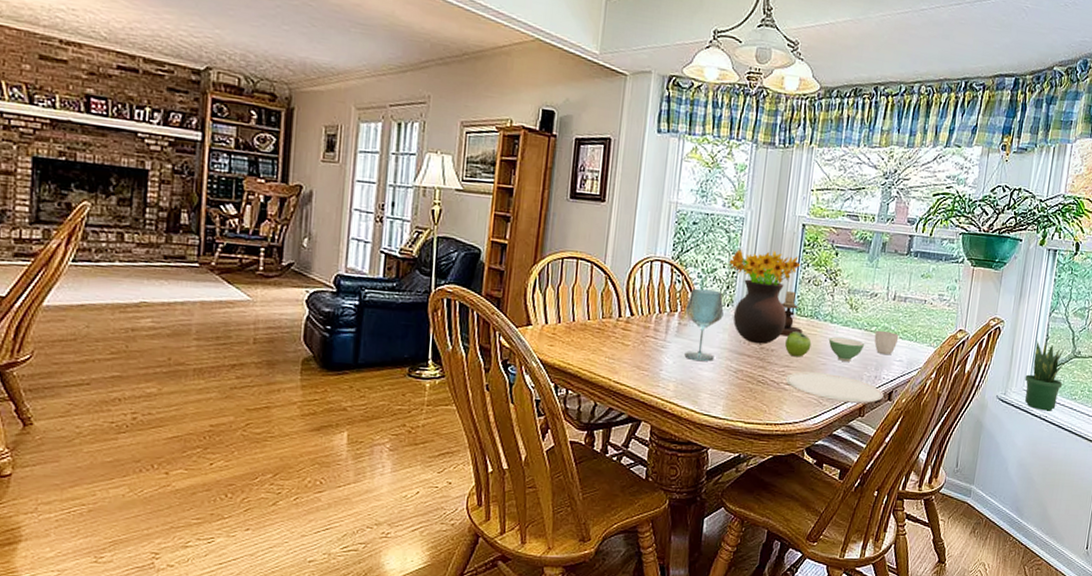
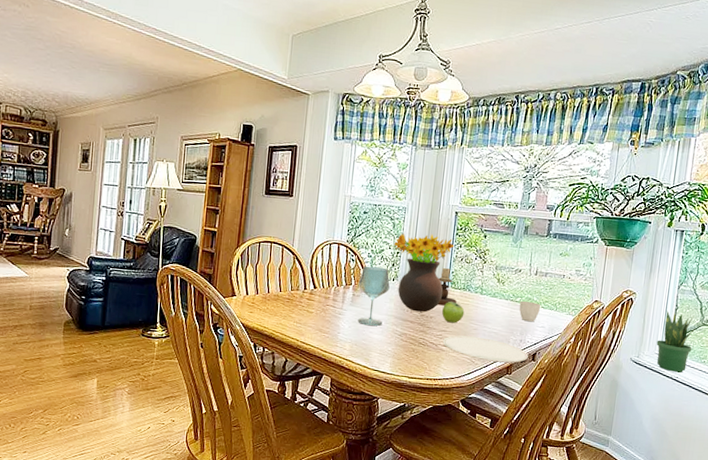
bowl: present [828,336,865,362] -> none [479,306,511,327]

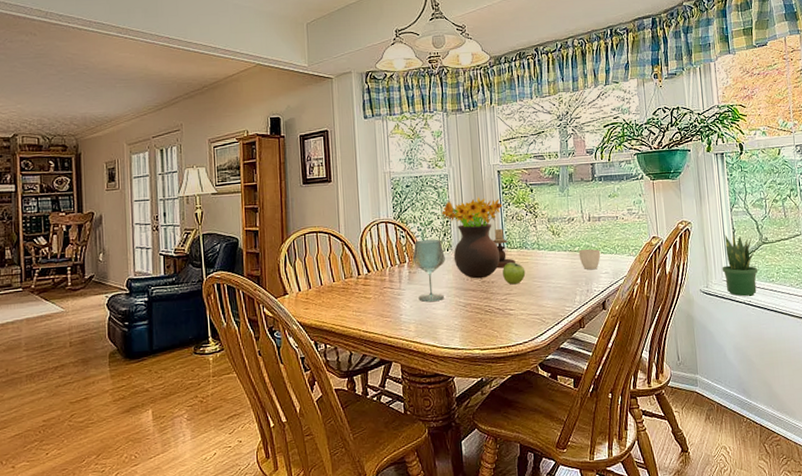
plate: present [442,335,528,364] -> none [509,294,598,318]

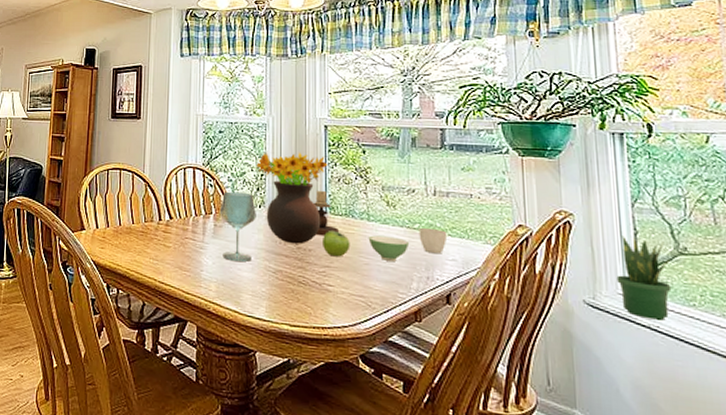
bowl: none [539,260,572,282] -> present [368,235,410,261]

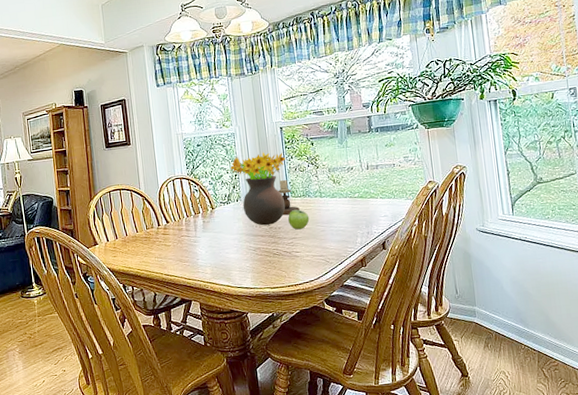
wine glass: present [219,191,256,262] -> none [205,191,236,248]
bowl: present [368,235,410,261] -> none [322,206,353,226]
cup: present [418,227,448,254] -> none [358,194,380,214]
planter: present [616,235,672,320] -> none [497,176,534,234]

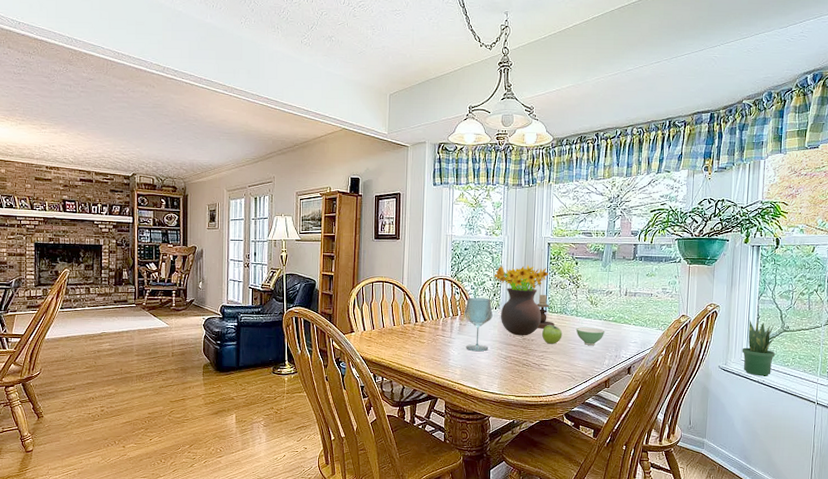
wine glass: none [205,191,236,248] -> present [464,297,493,352]
bowl: none [322,206,353,226] -> present [576,327,605,345]
planter: none [497,176,534,234] -> present [742,320,778,376]

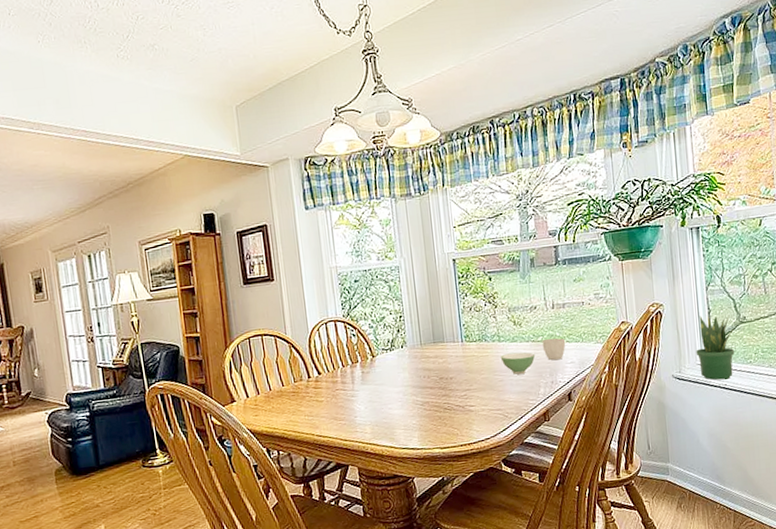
wine glass: present [464,297,493,352] -> none [364,336,400,403]
flower arrangement: present [494,264,549,336] -> none [394,288,459,376]
candlestick: present [537,294,554,329] -> none [450,321,475,364]
fruit: present [542,324,563,344] -> none [461,356,486,380]
cup: none [612,319,633,339] -> present [542,338,566,360]

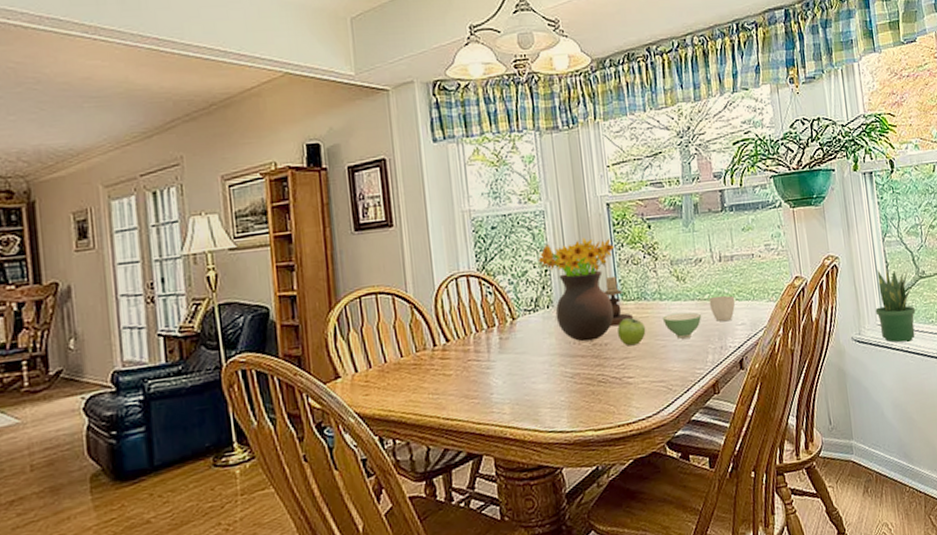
flower arrangement: none [394,288,459,376] -> present [538,237,615,342]
candlestick: none [450,321,475,364] -> present [604,275,633,327]
fruit: none [461,356,486,380] -> present [617,317,646,346]

